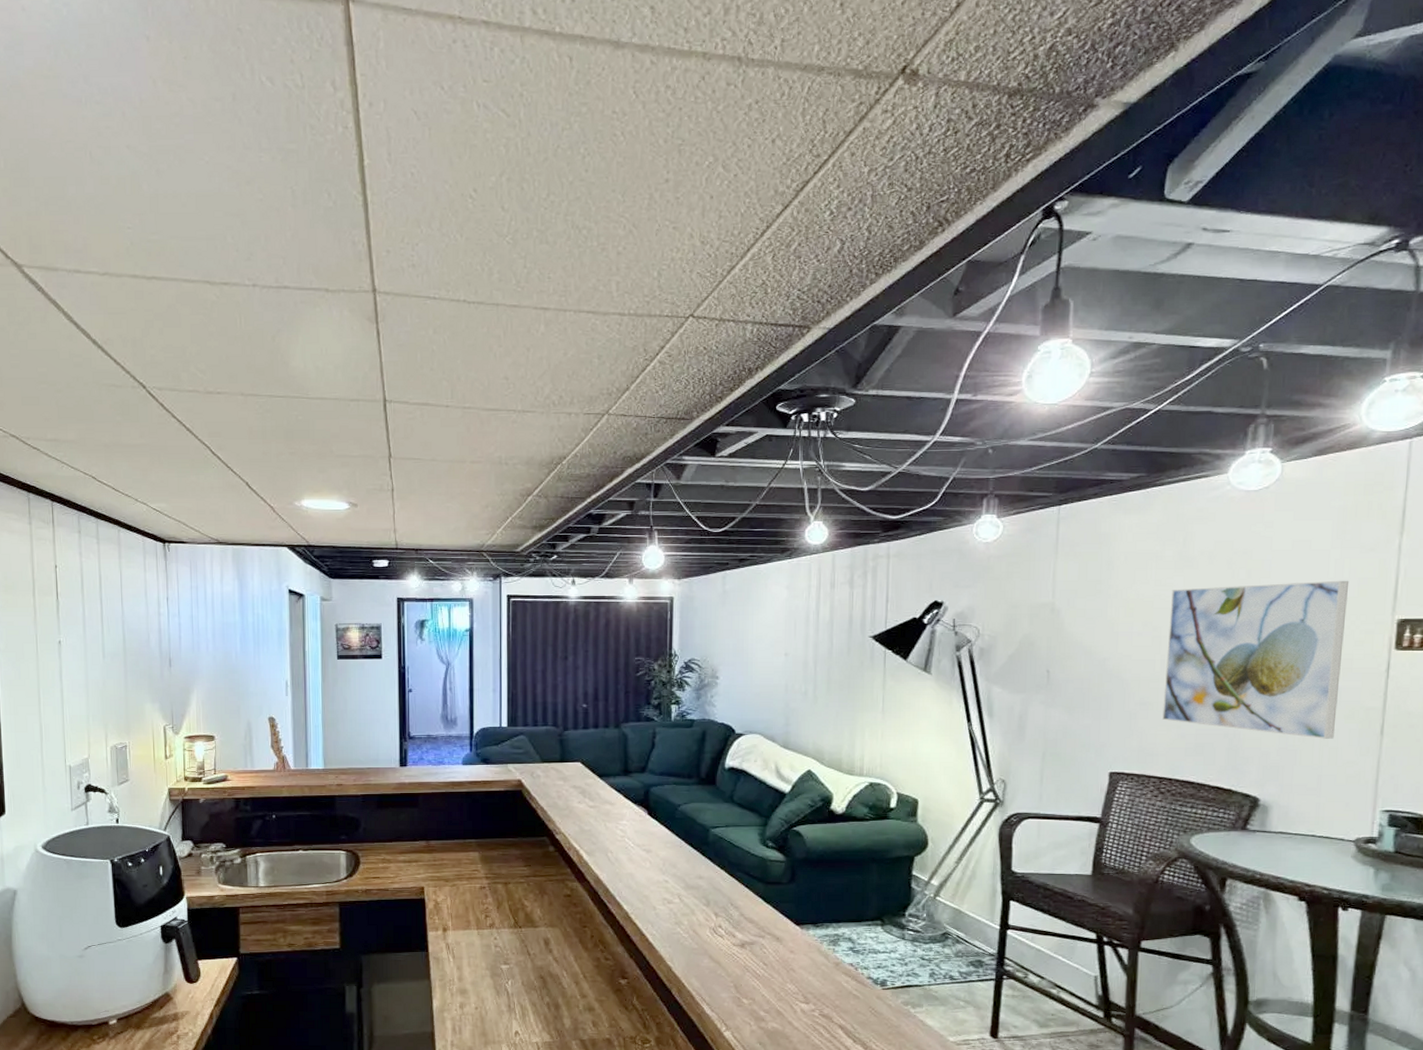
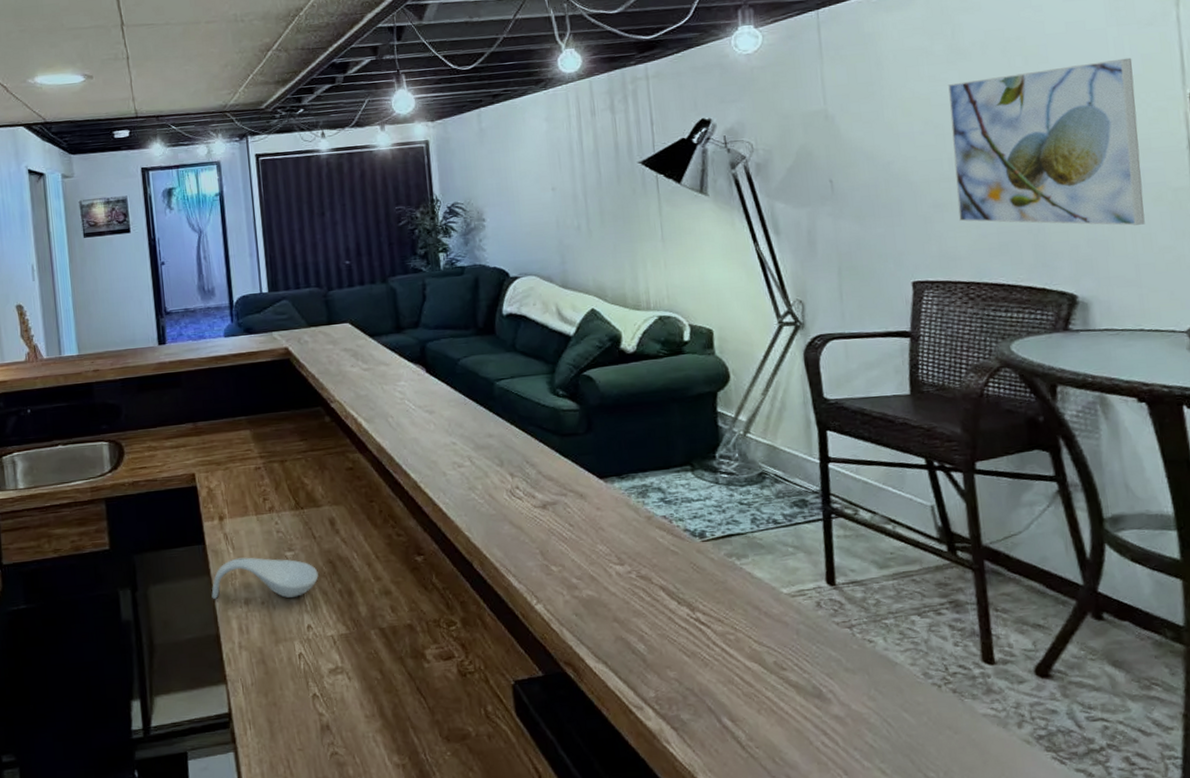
spoon rest: none [430,966,529,1005] -> present [211,557,319,600]

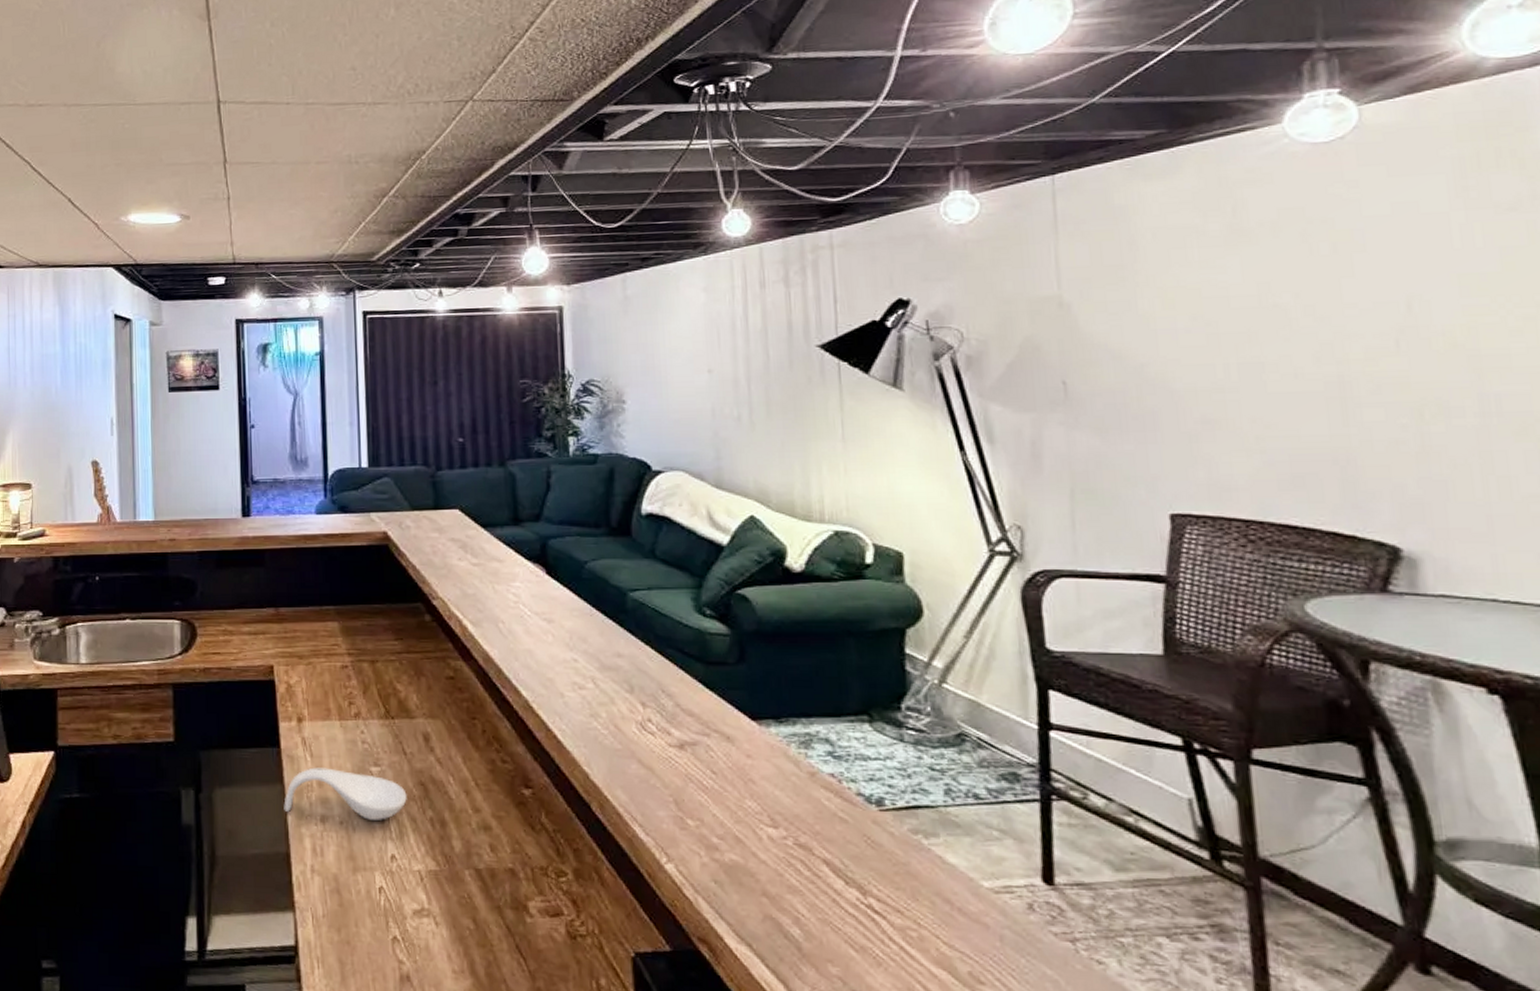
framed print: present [948,57,1145,226] -> none [1226,250,1502,464]

